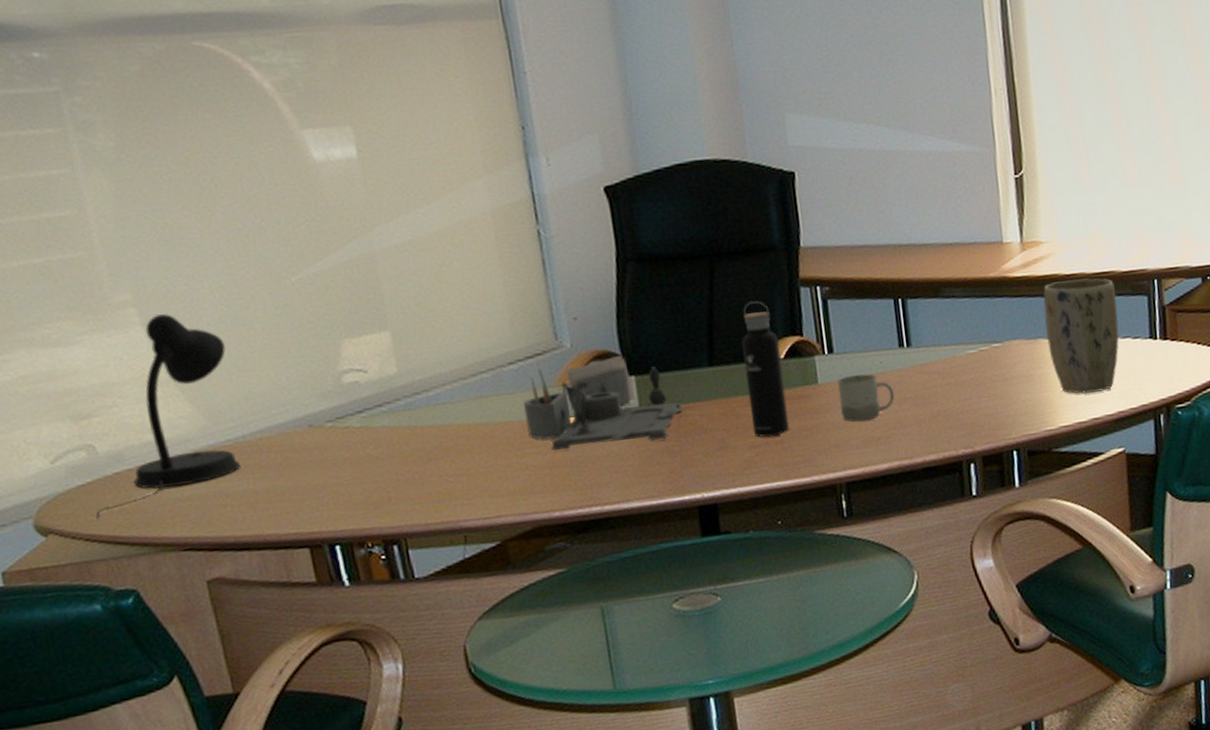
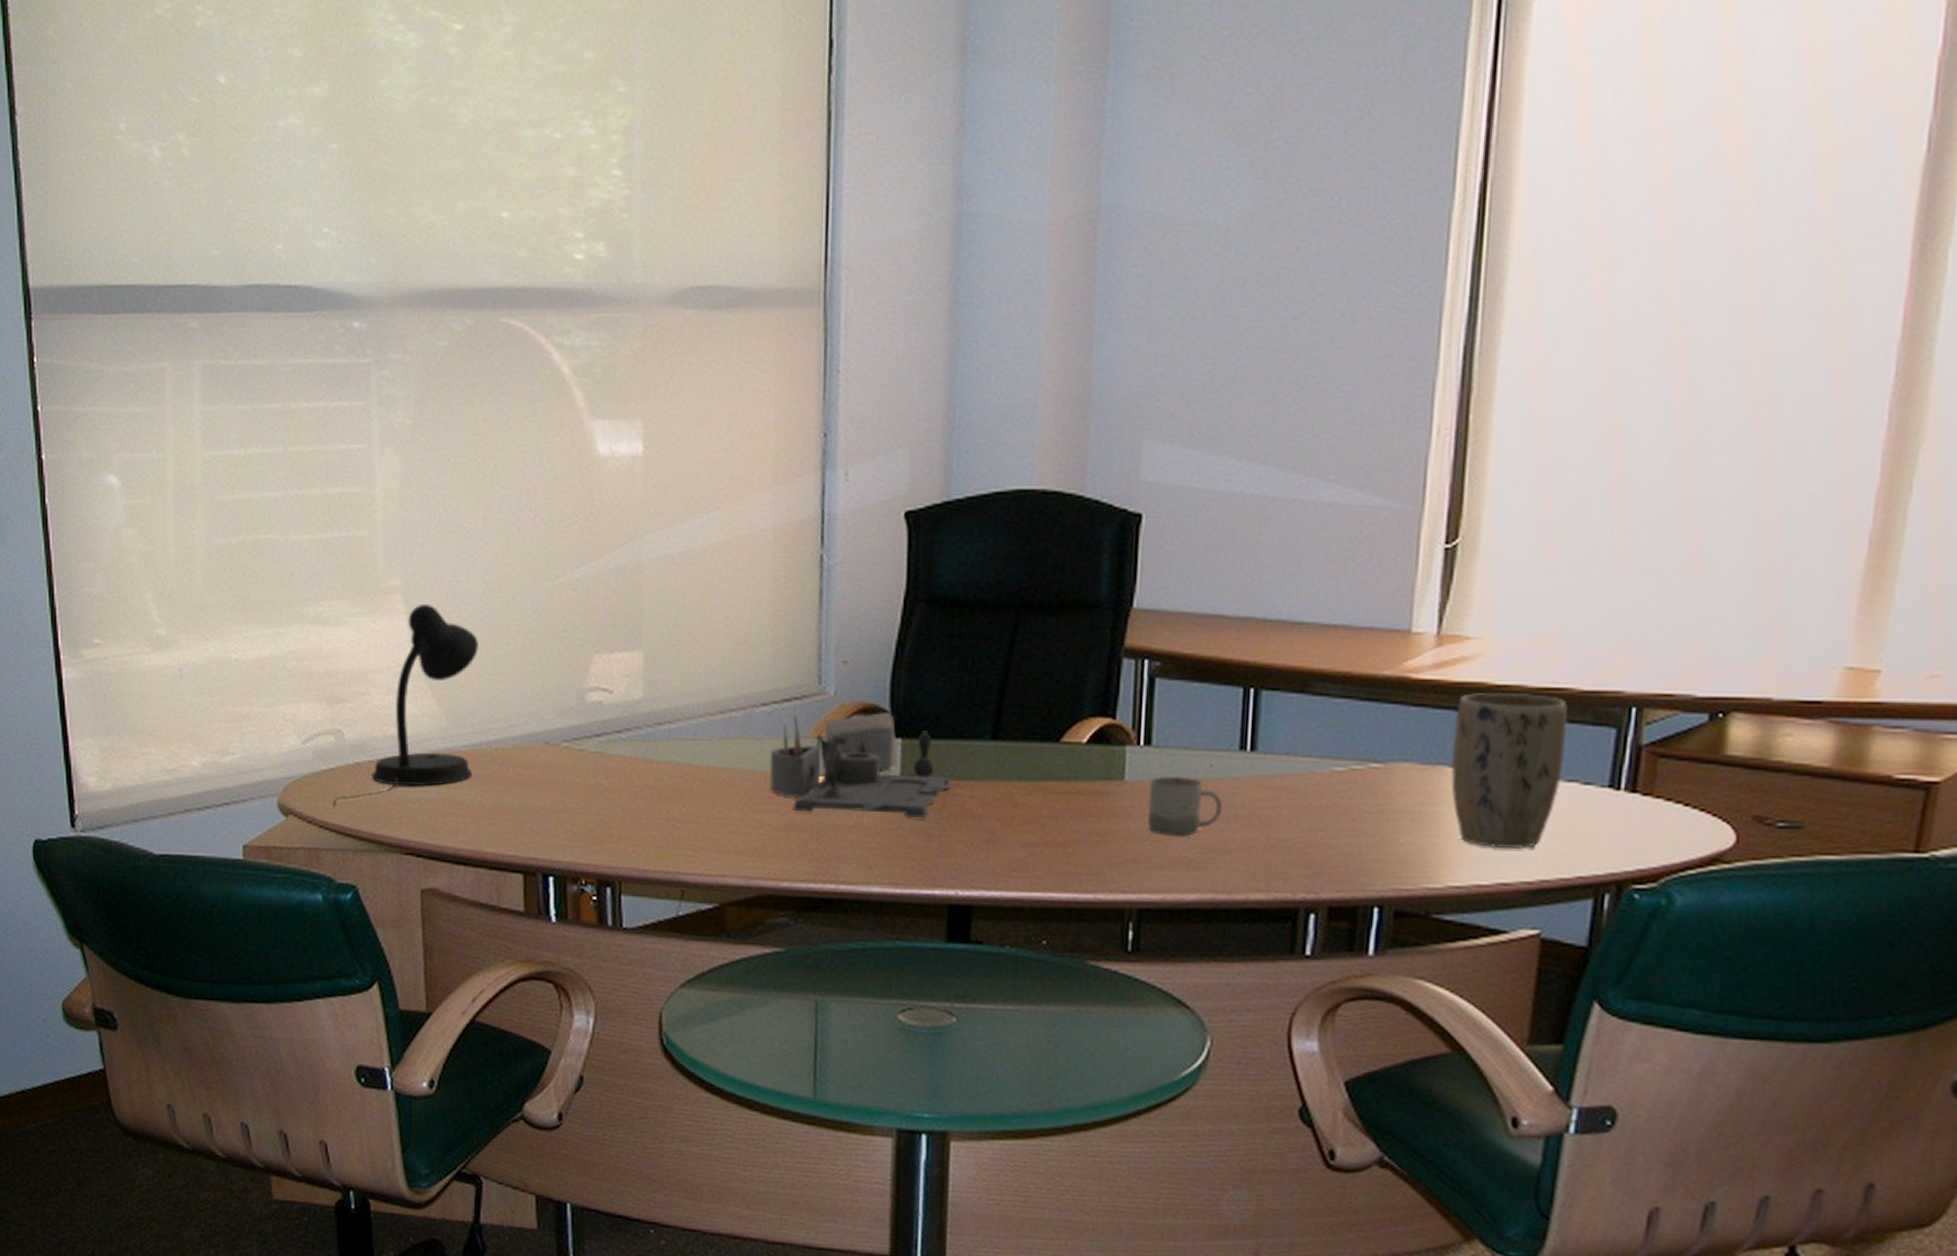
water bottle: present [742,301,790,438] -> none [1031,668,1085,837]

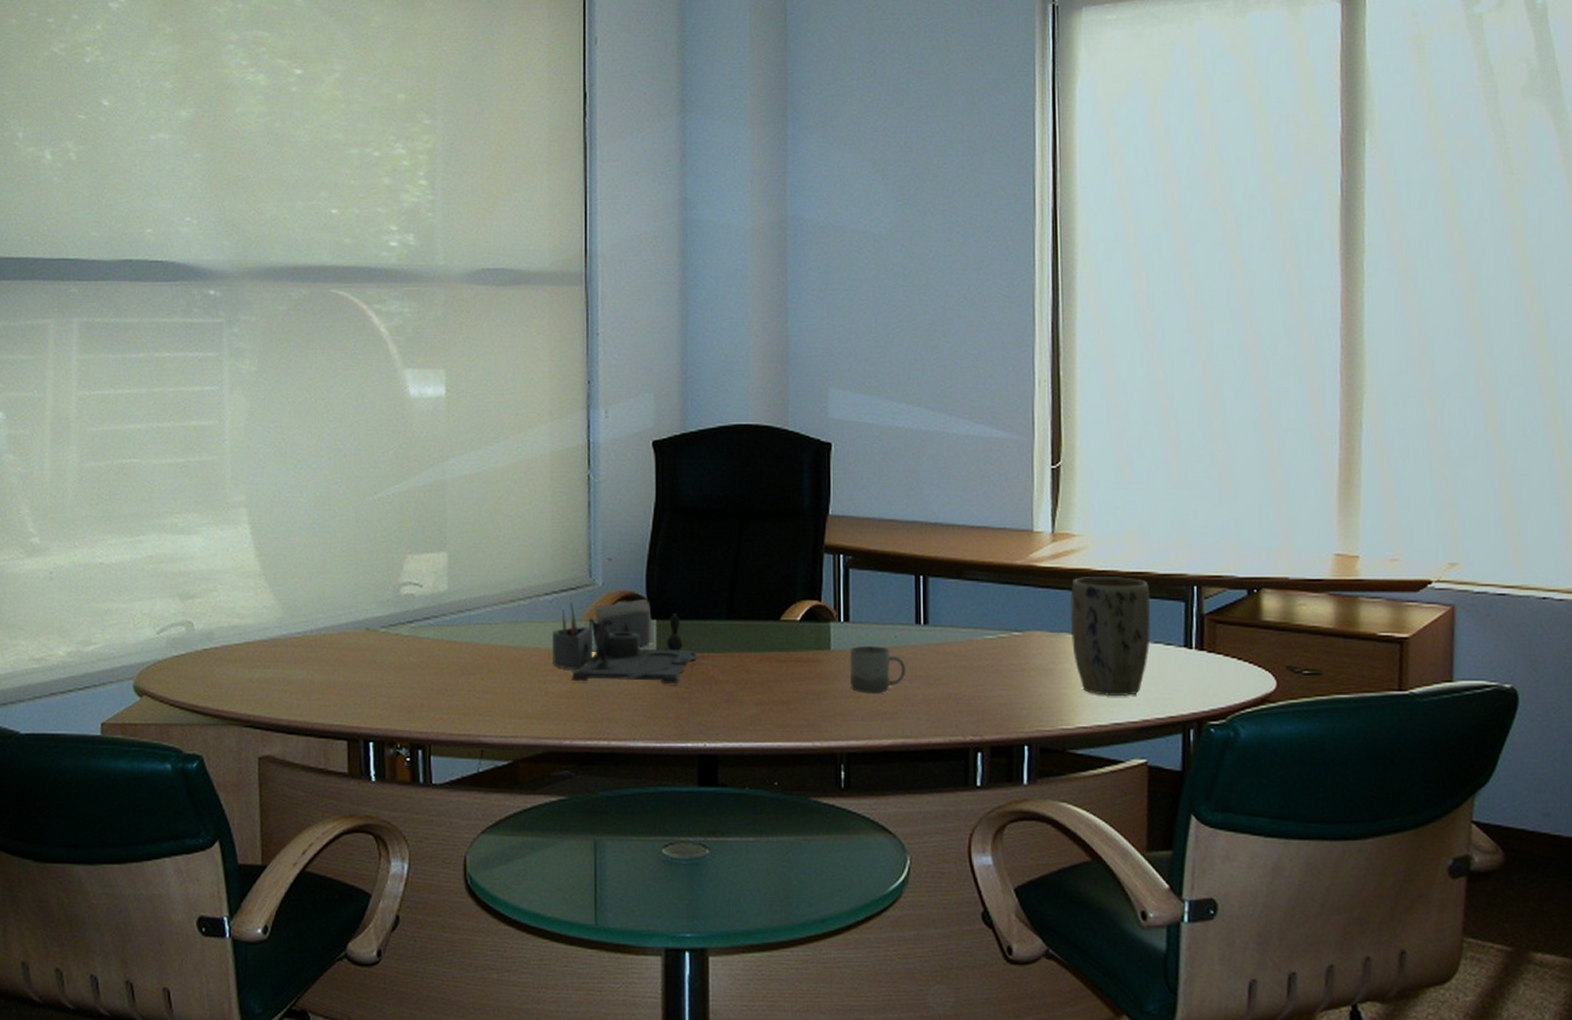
desk lamp: present [332,604,479,808] -> none [182,516,311,688]

